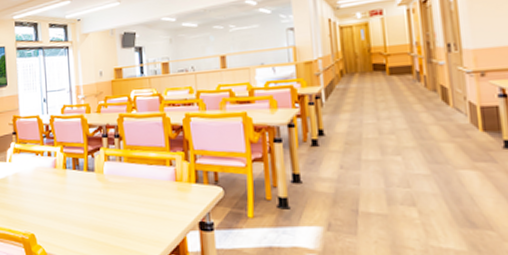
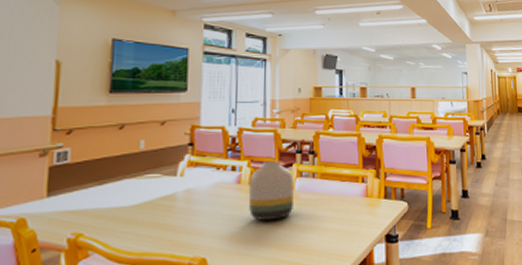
vase: none [63,146,104,202] -> present [248,161,294,220]

